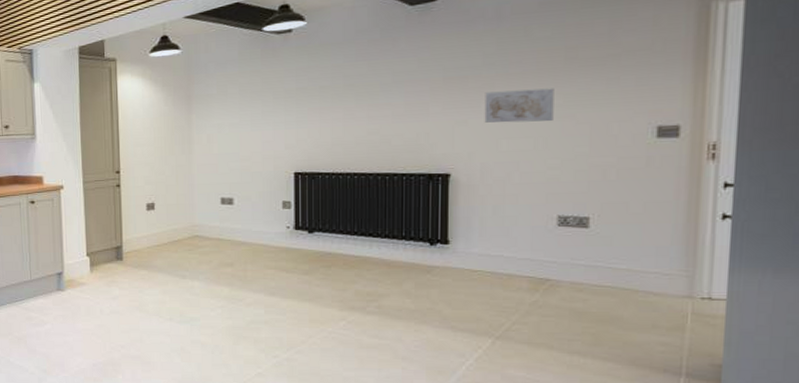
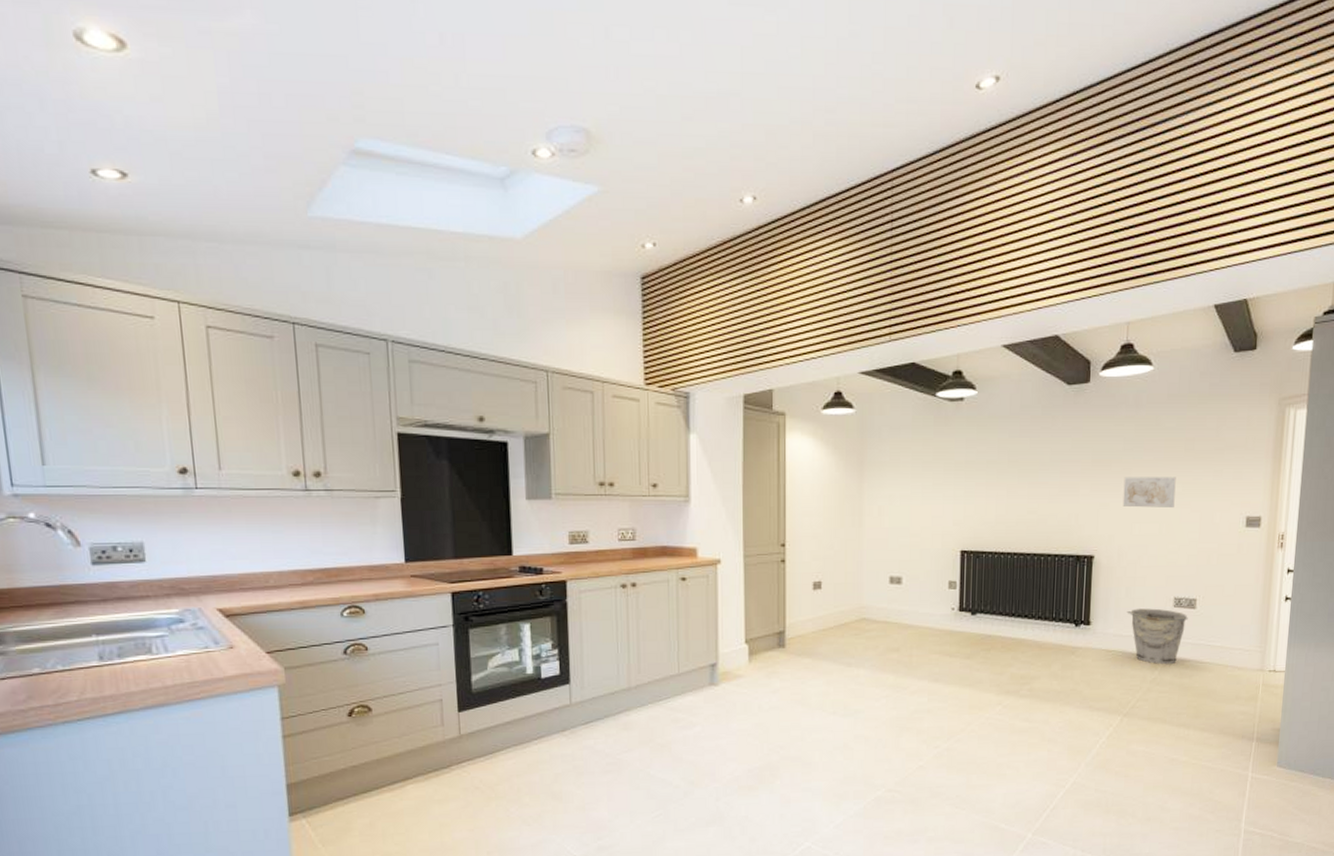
bucket: none [495,227,578,287] -> present [1127,608,1188,665]

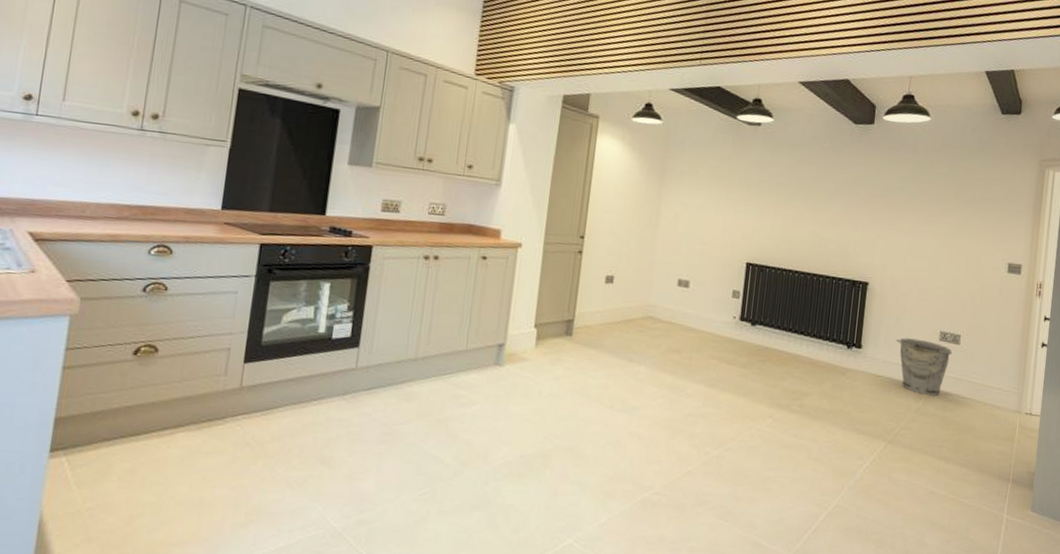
wall art: present [1122,477,1176,509] -> none [897,213,947,247]

